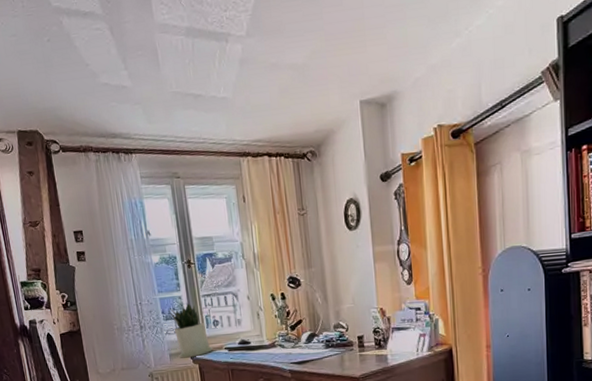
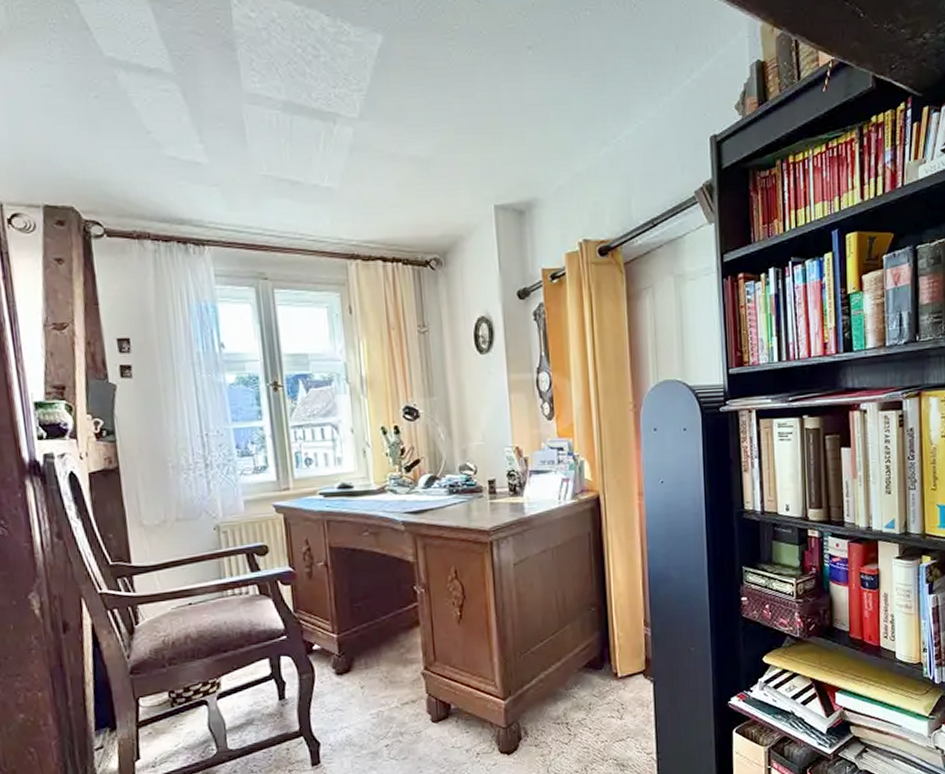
planter: present [168,303,213,358] -> none [244,436,304,506]

